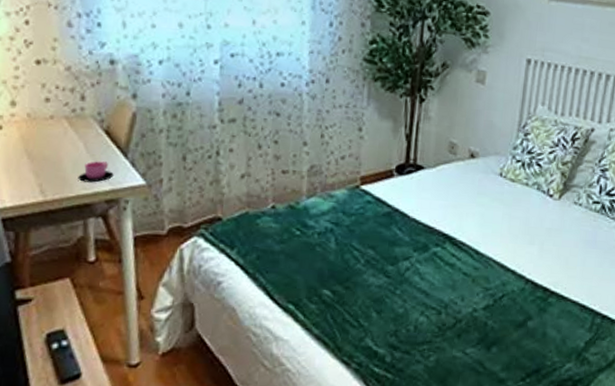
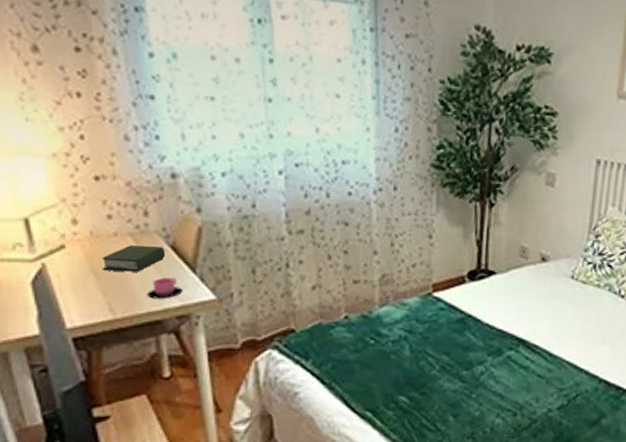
book: none [36,128,100,155] -> present [102,245,166,272]

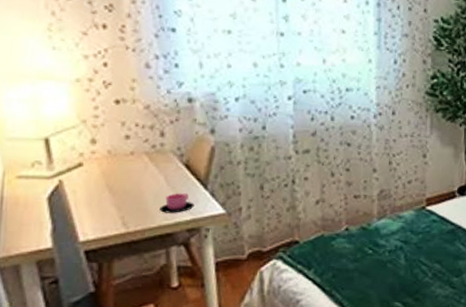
book: present [102,245,166,272] -> none [117,163,180,188]

